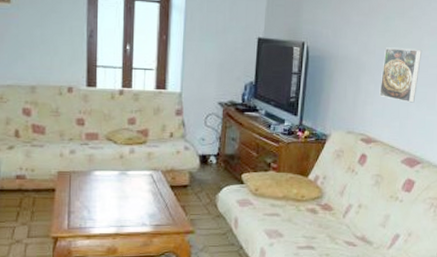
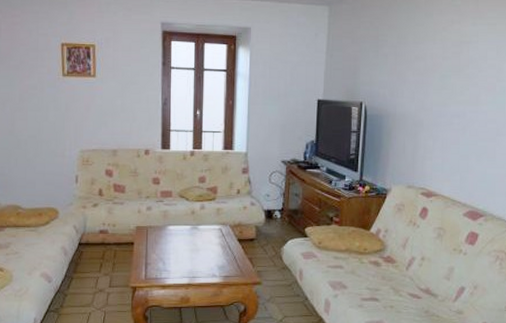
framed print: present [379,47,423,103] -> none [438,104,480,157]

